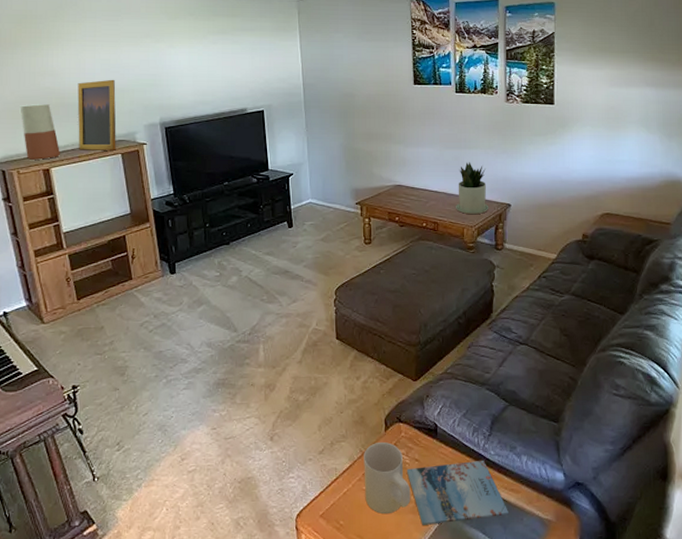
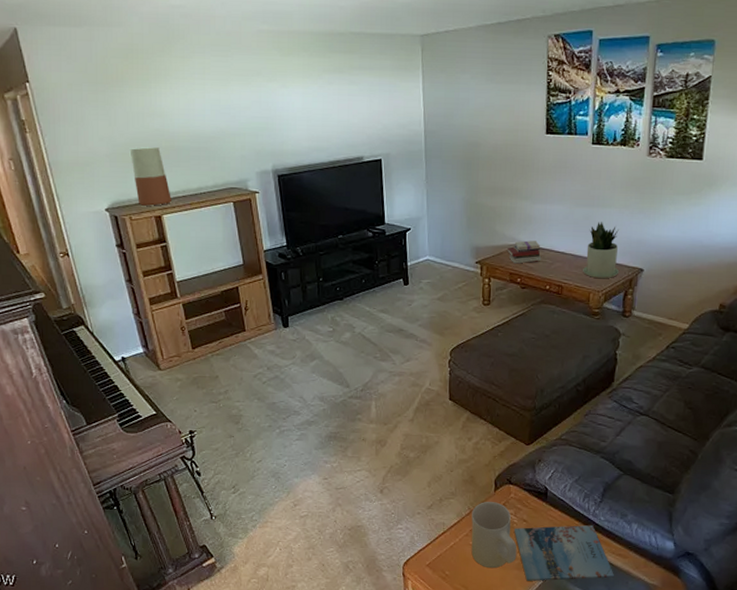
picture frame: present [77,79,116,151] -> none [187,121,228,199]
books: none [385,181,417,203] -> present [507,240,542,264]

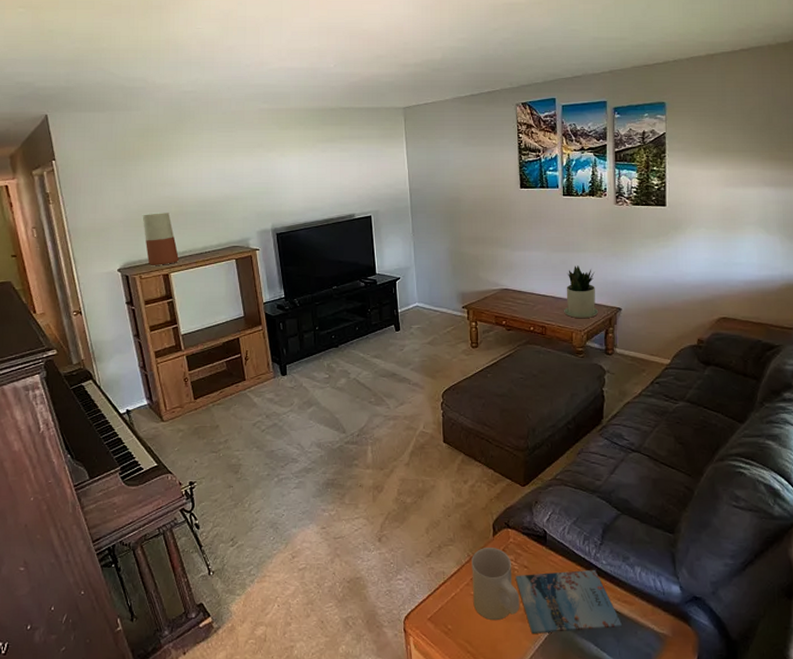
books: present [507,240,542,264] -> none [492,285,524,307]

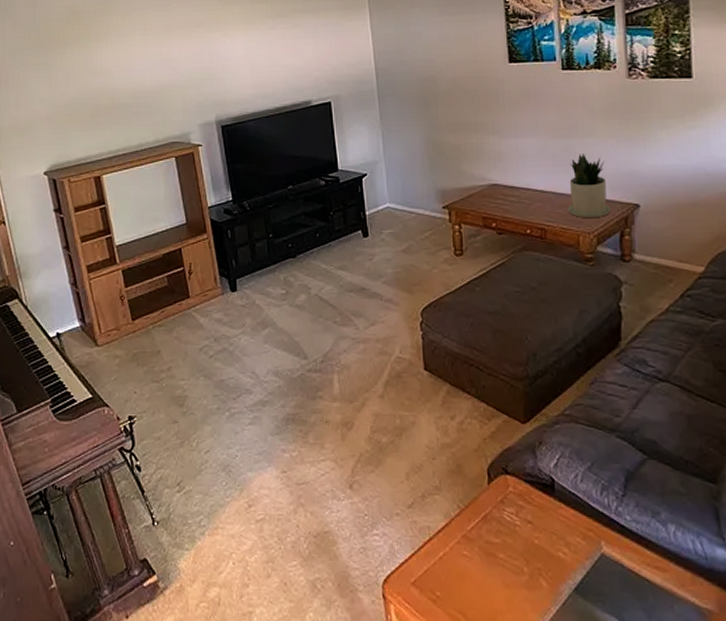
vase: present [142,213,179,265] -> none [69,106,111,167]
cup: present [472,547,520,621] -> none [462,497,524,588]
magazine: present [515,569,623,634] -> none [517,526,655,605]

